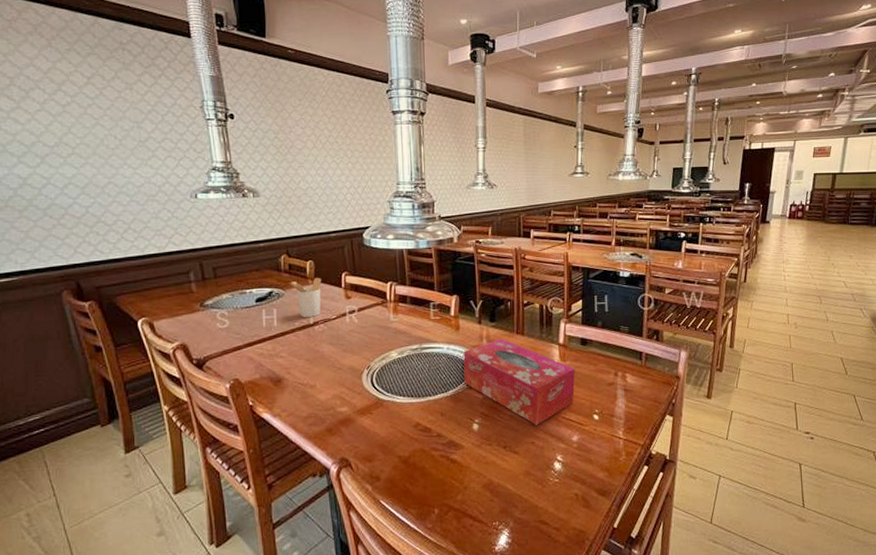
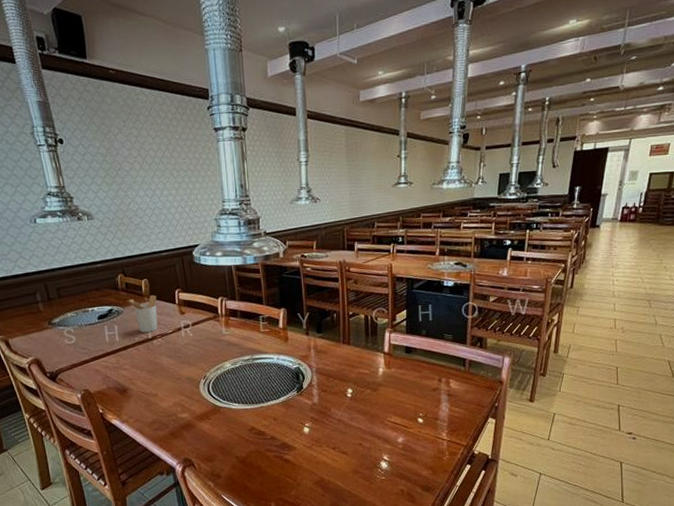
tissue box: present [463,338,575,425] -> none [292,348,400,428]

